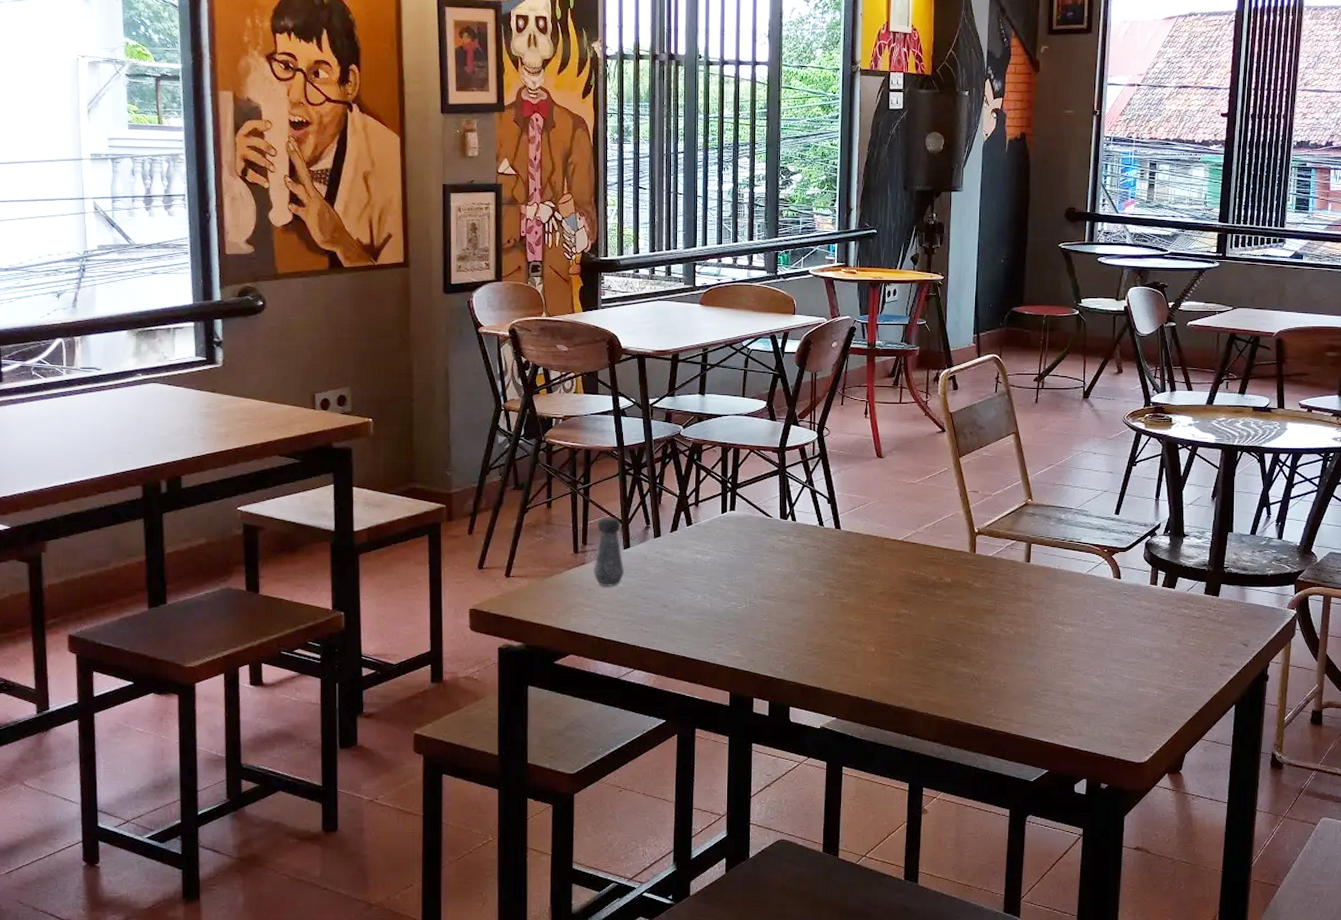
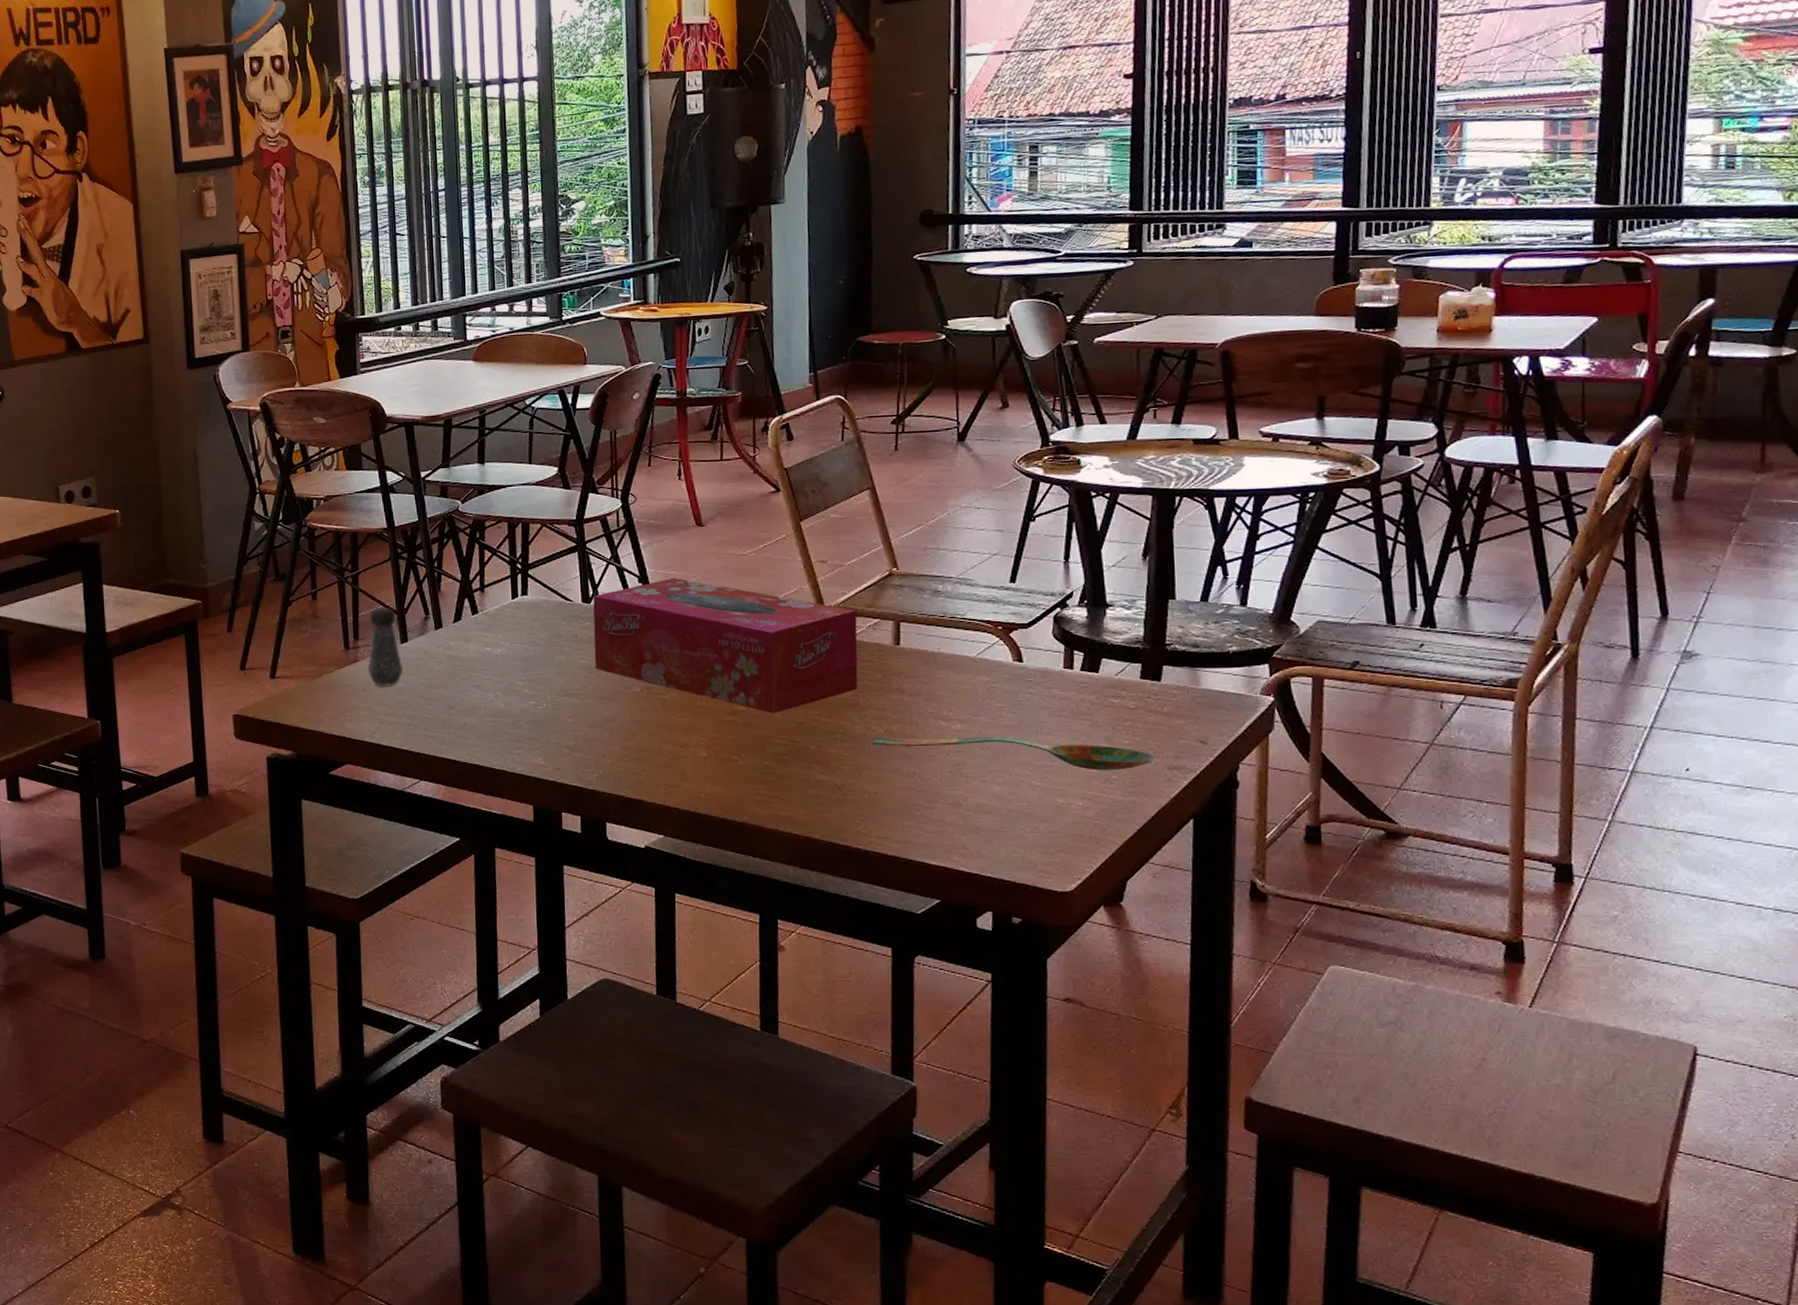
tissue box: none [788,501,999,617] -> present [593,578,858,714]
spoon: none [1005,637,1212,666] -> present [873,736,1156,771]

